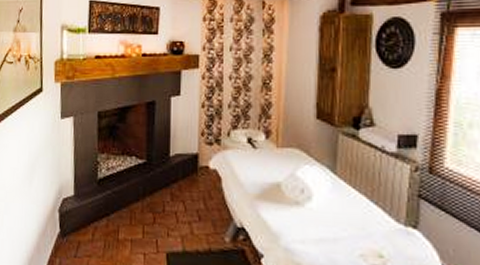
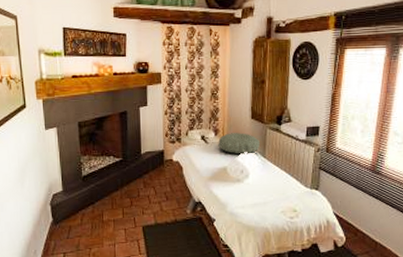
pillow: none [270,136,330,168] -> present [218,133,261,155]

